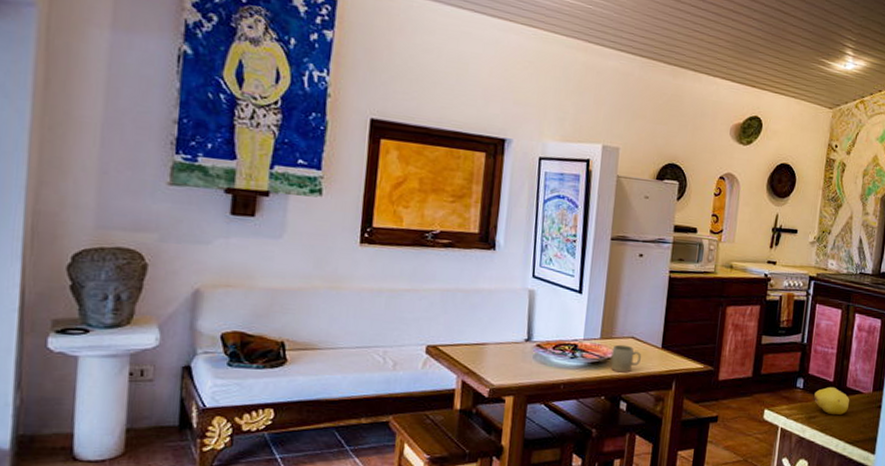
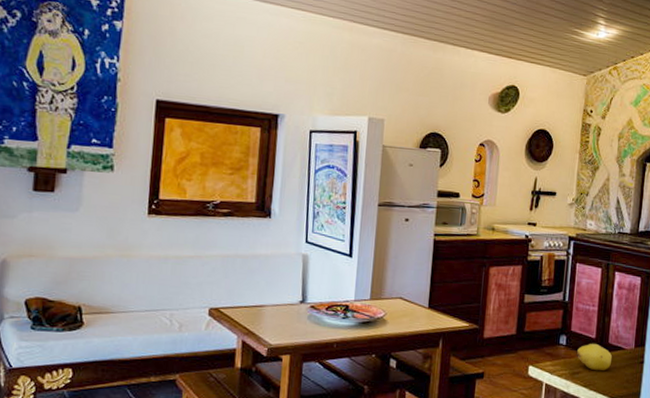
mug: present [610,344,642,373] -> none [380,305,410,332]

